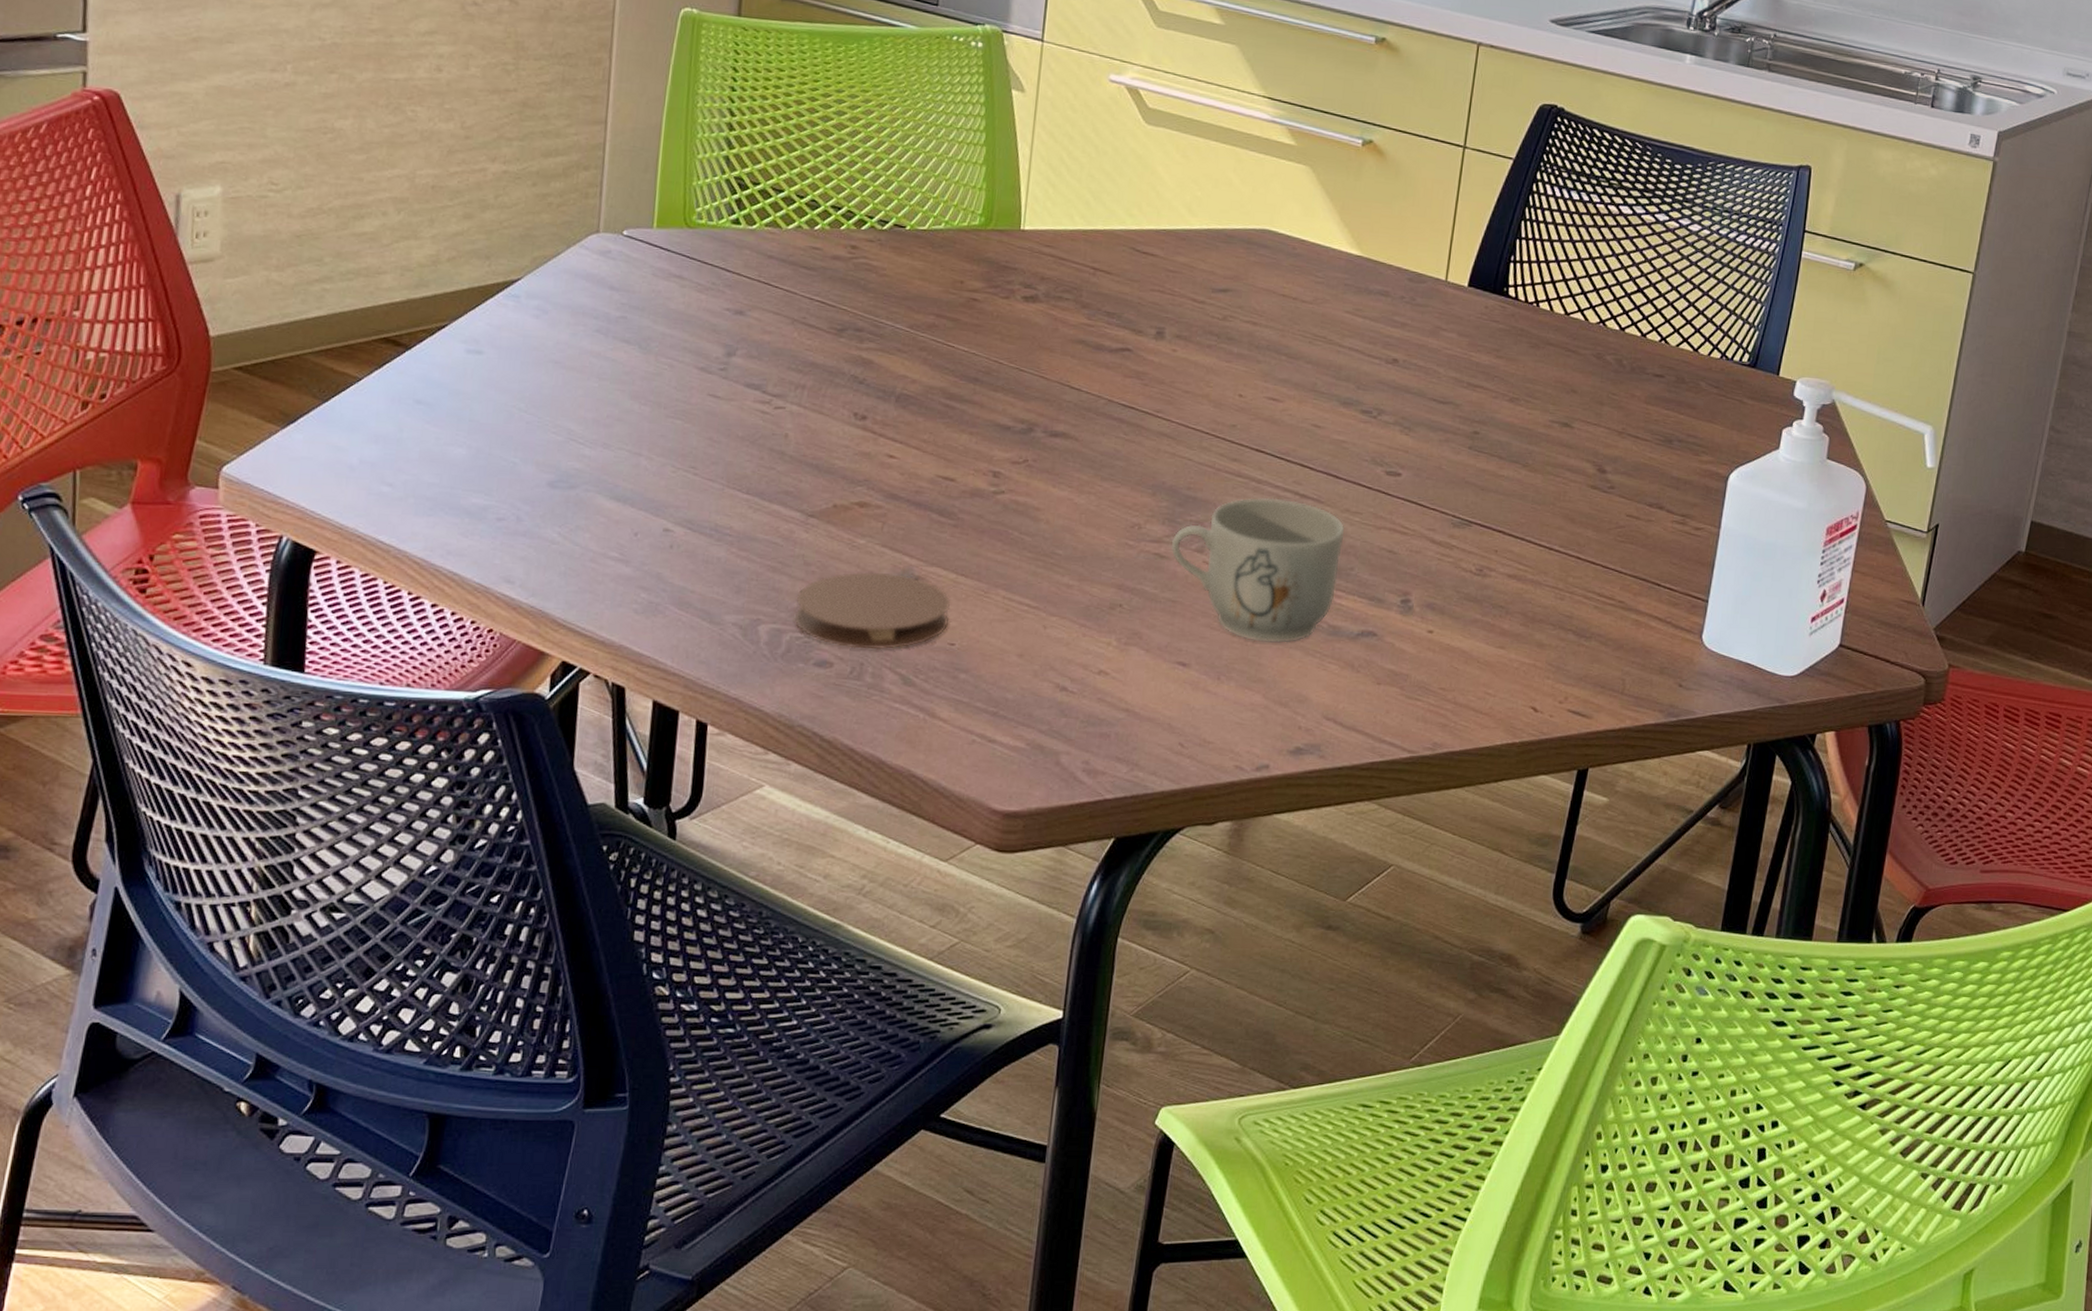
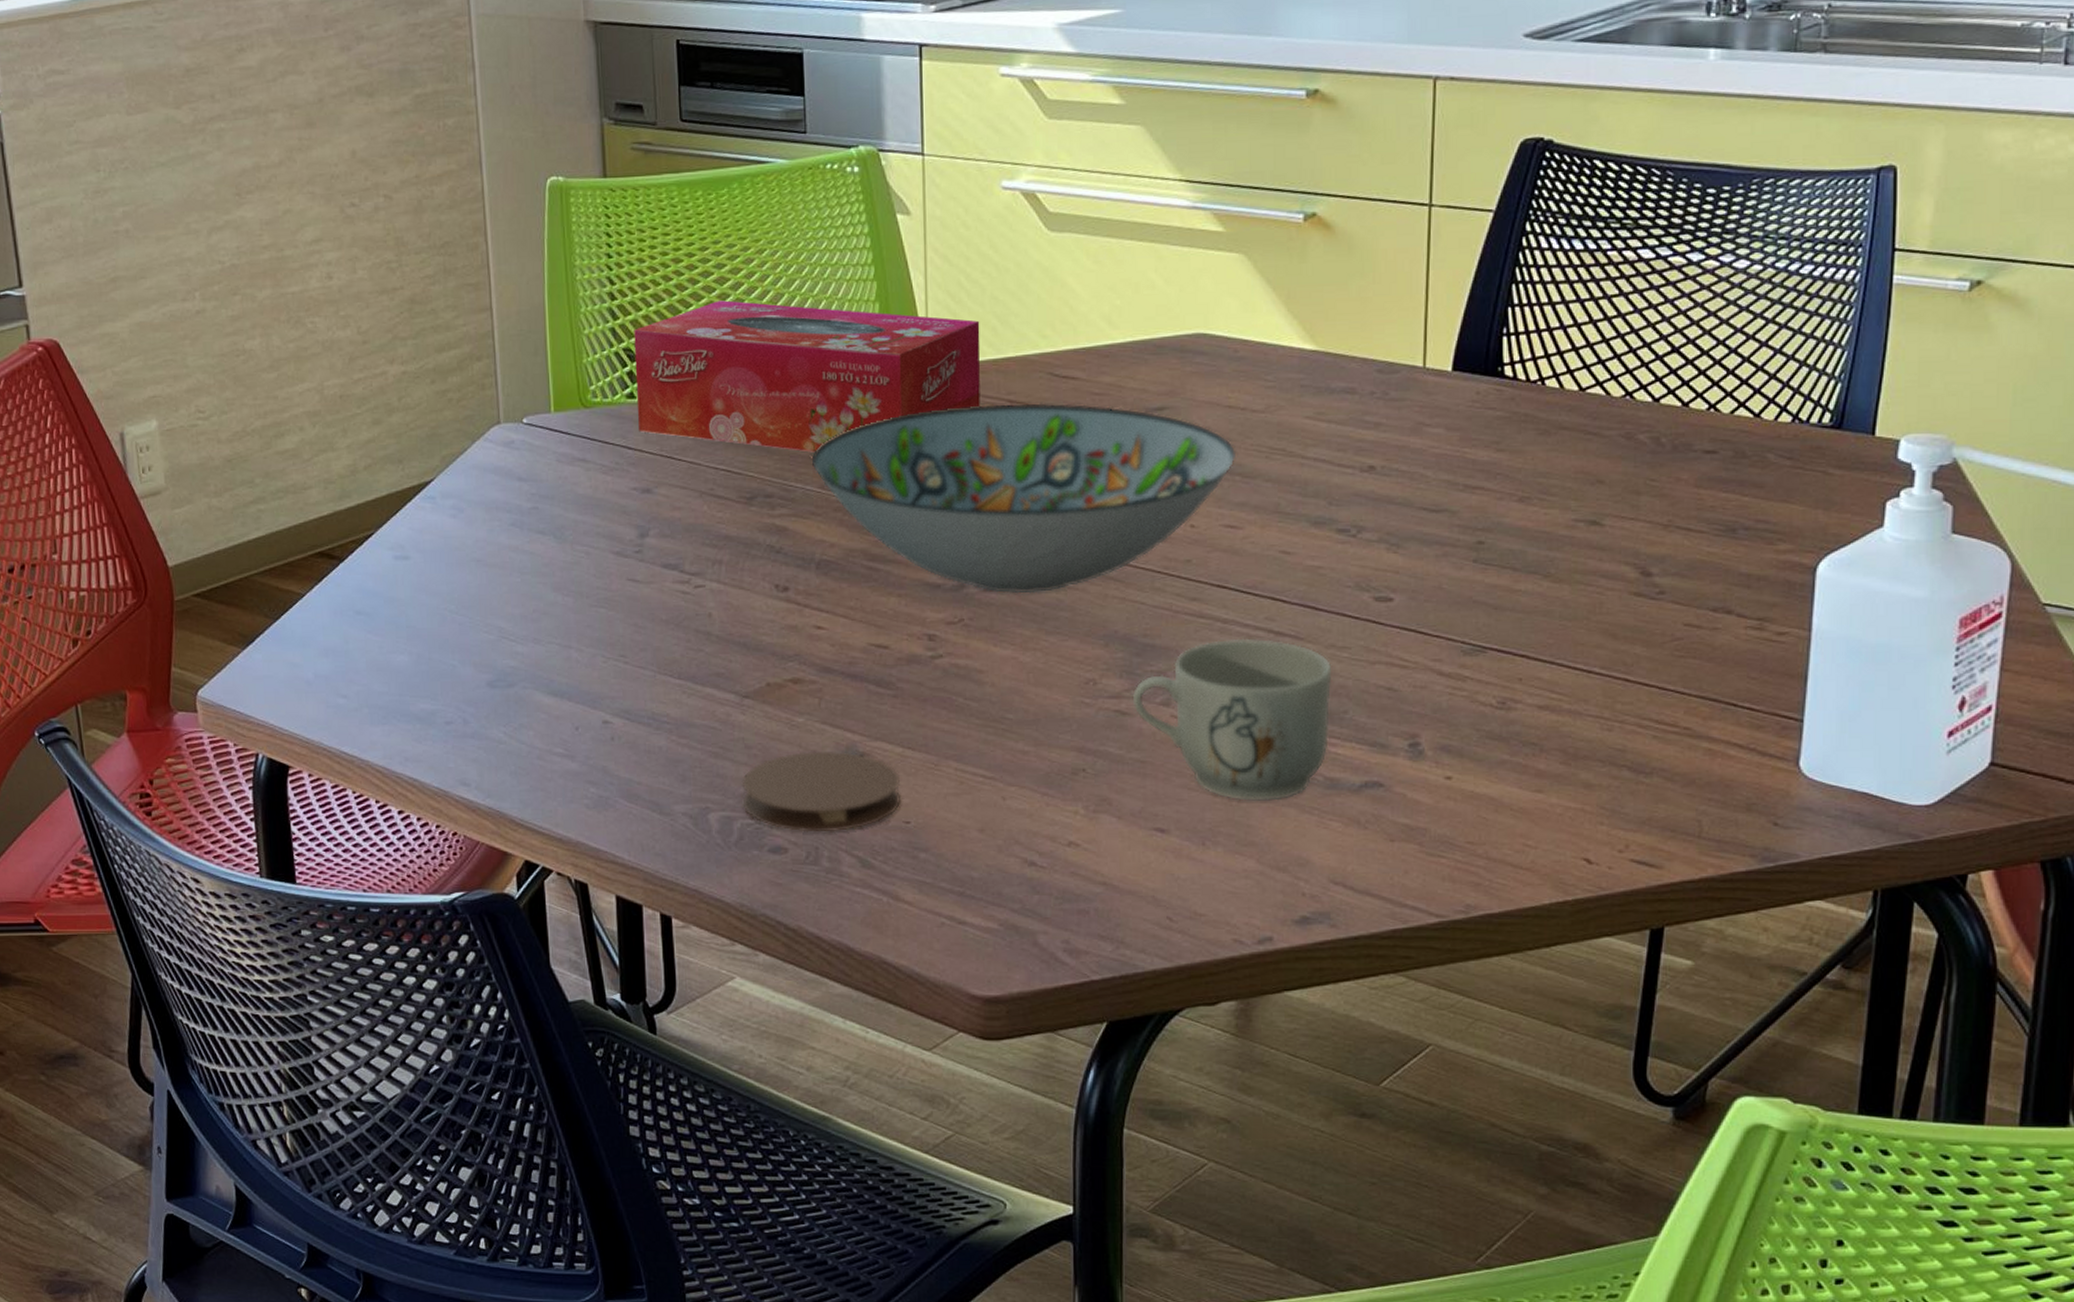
tissue box: none [740,144,1075,294] -> present [634,300,981,453]
decorative bowl: none [903,268,1285,442] -> present [811,403,1237,594]

